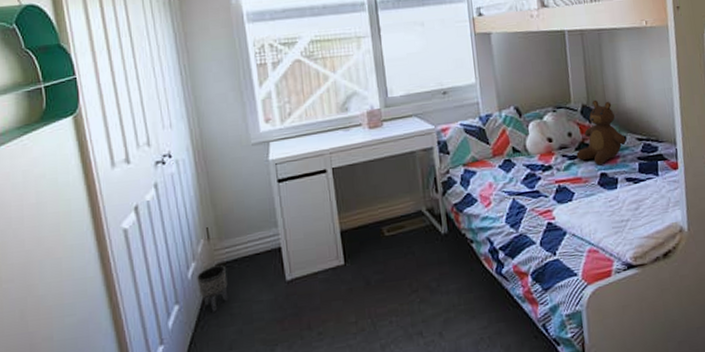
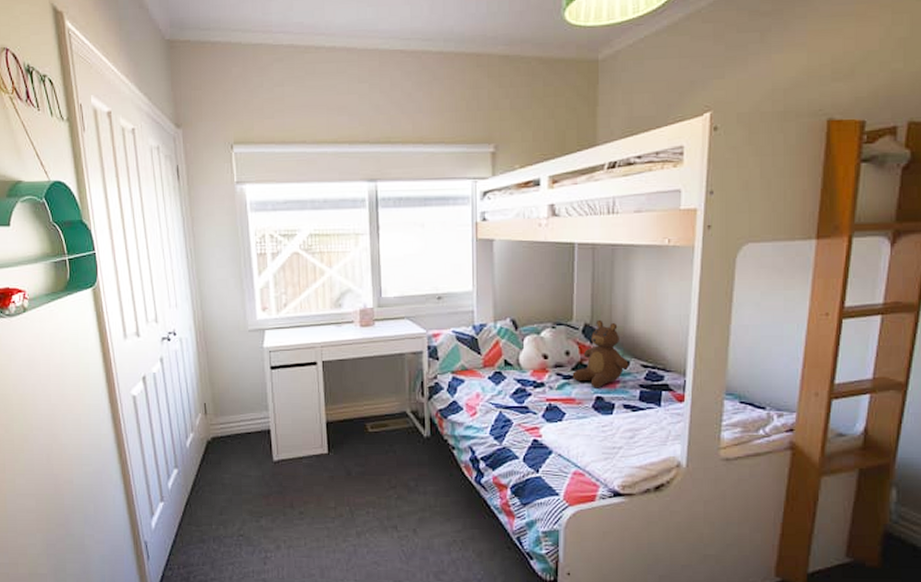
planter: present [197,265,229,312] -> none [194,439,221,480]

